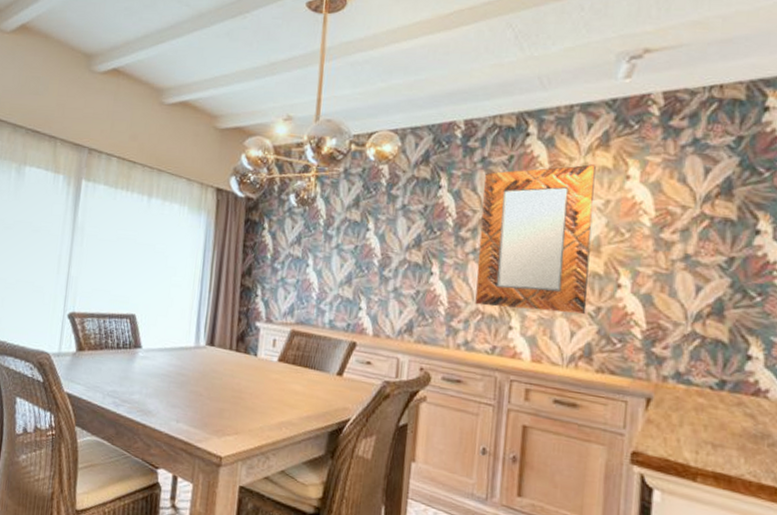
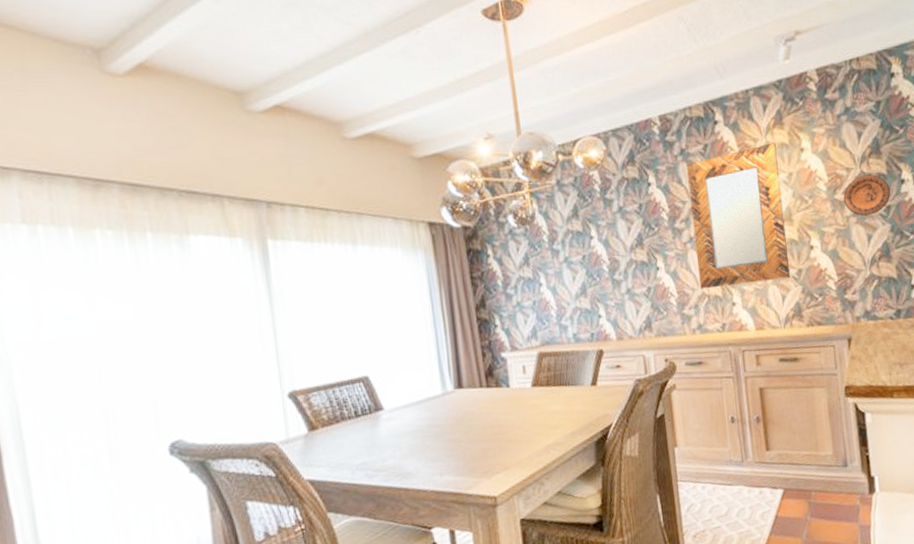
decorative plate: none [671,217,739,264] -> present [843,174,891,216]

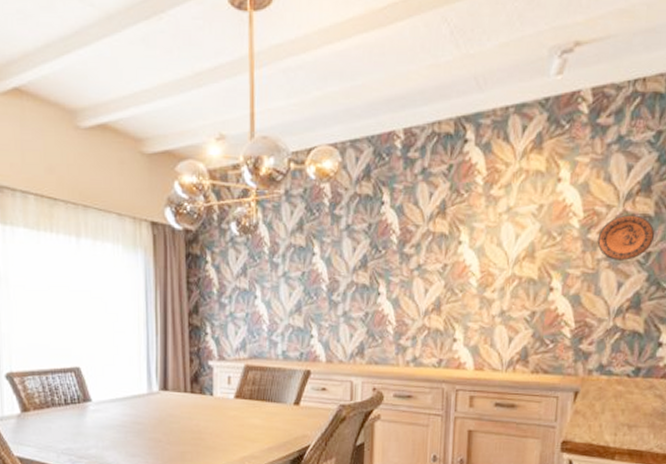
home mirror: present [686,143,791,290] -> none [421,169,530,321]

